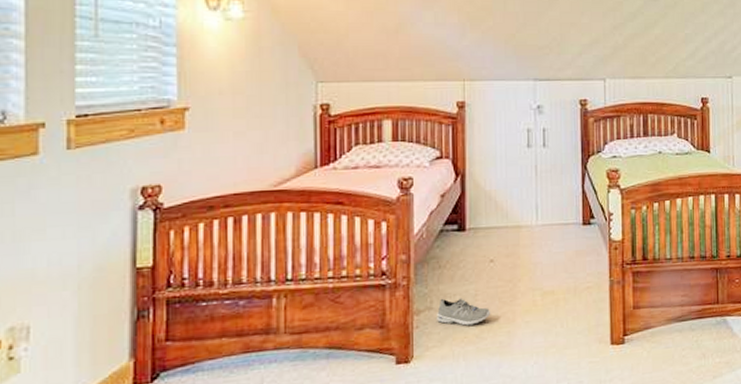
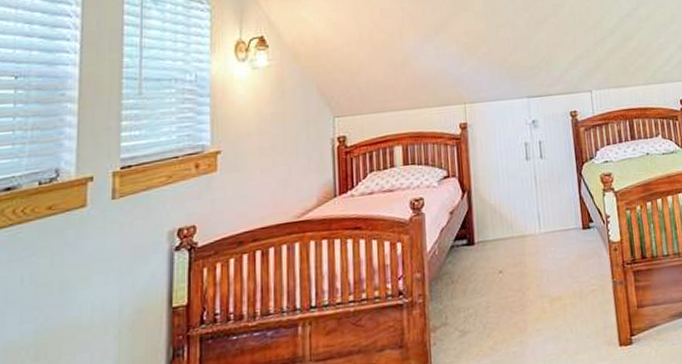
sneaker: present [437,298,491,326] -> none [452,311,504,339]

